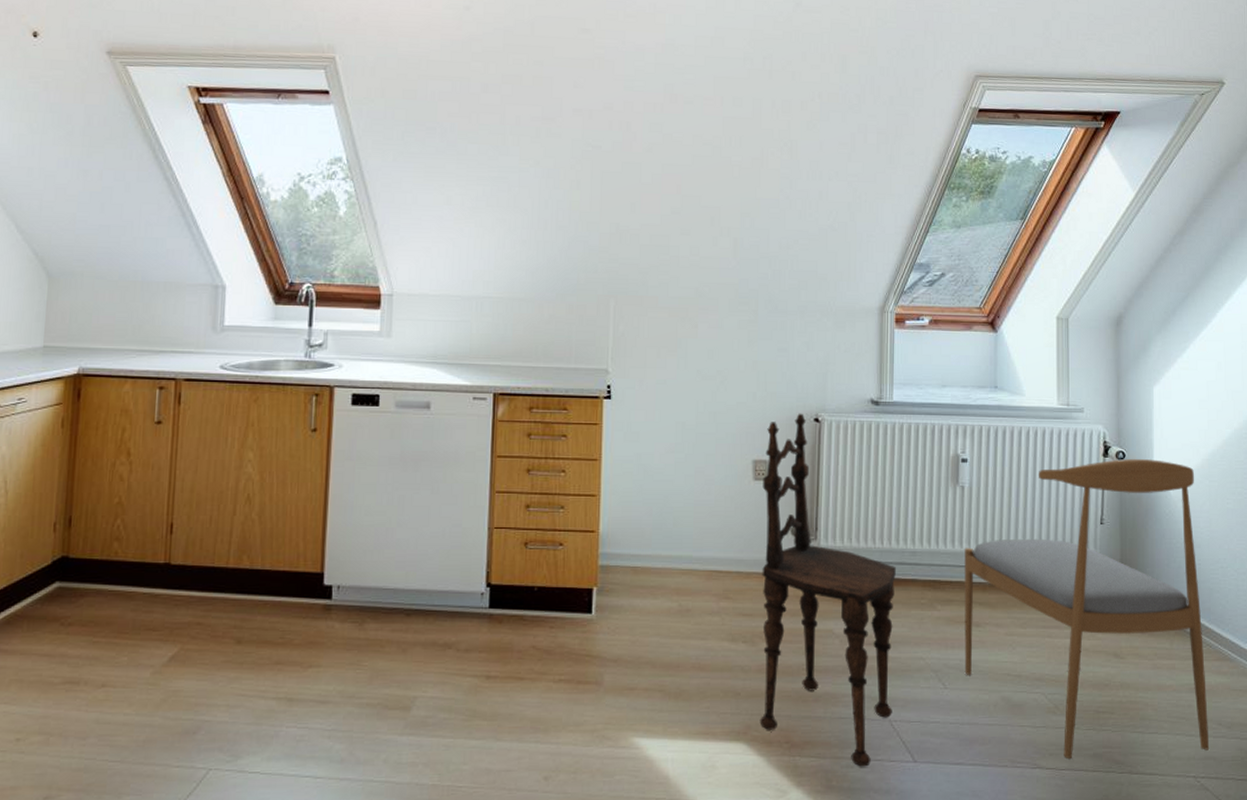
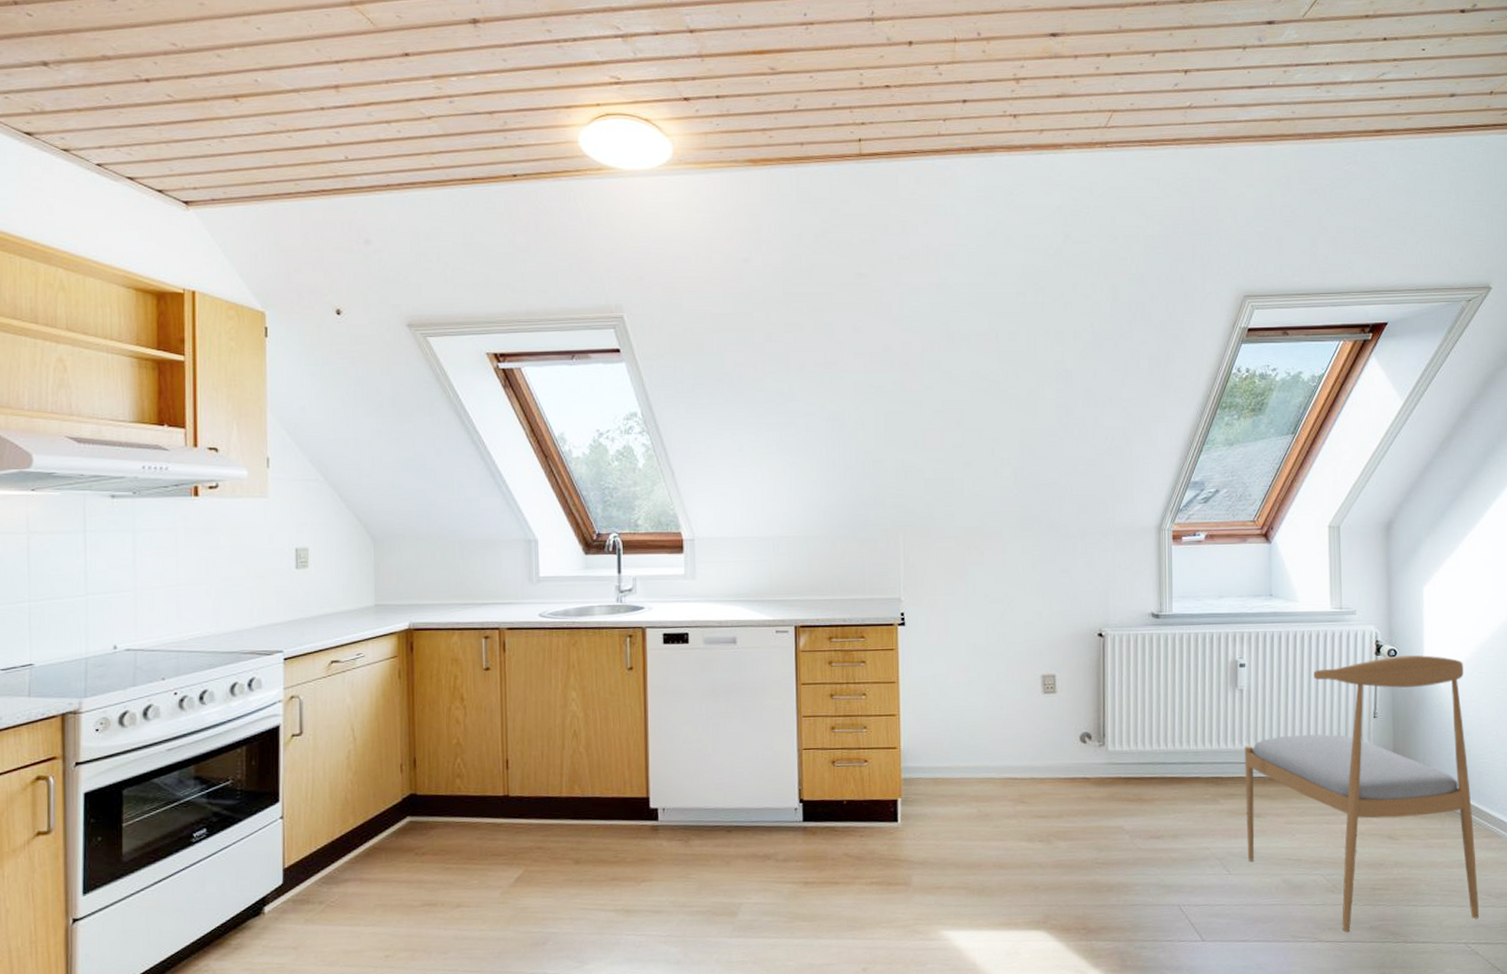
dining chair: present [759,413,896,767] -> none [1051,629,1181,948]

